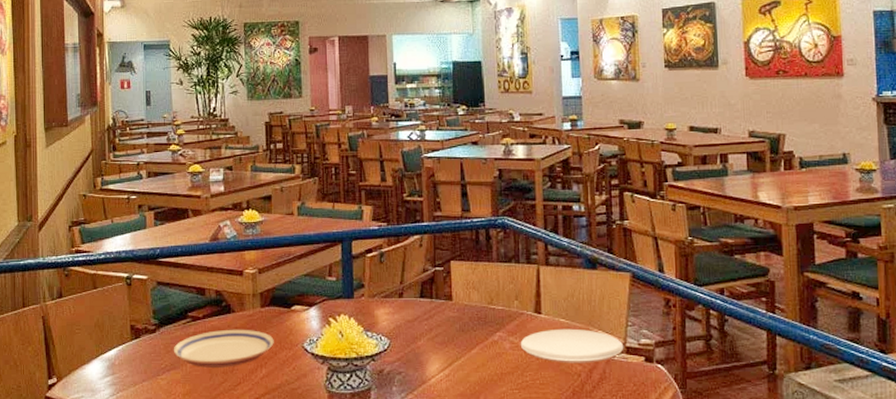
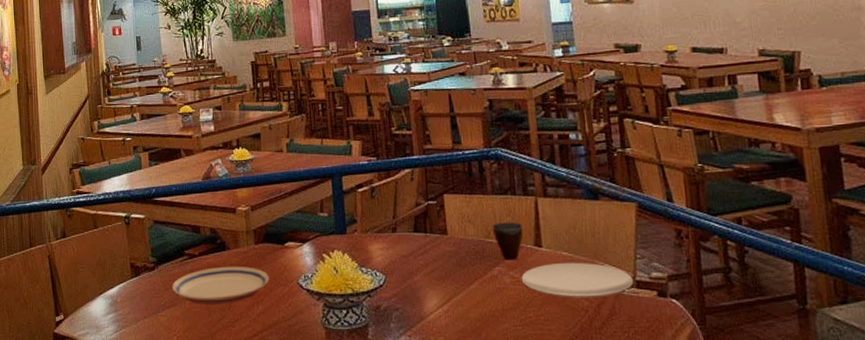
cup: none [495,289,525,326] -> present [492,222,524,261]

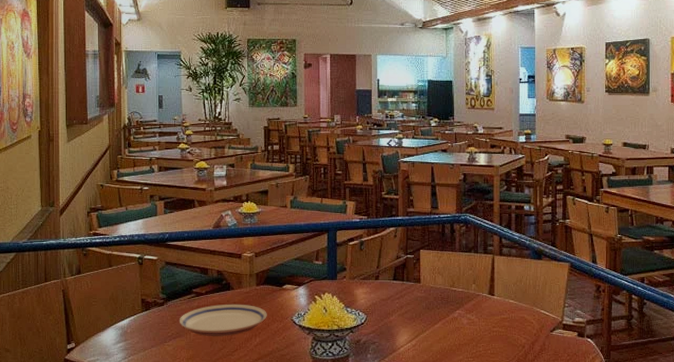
cup: present [492,222,524,261] -> none [456,275,481,306]
plate: present [521,262,634,299] -> none [475,308,561,337]

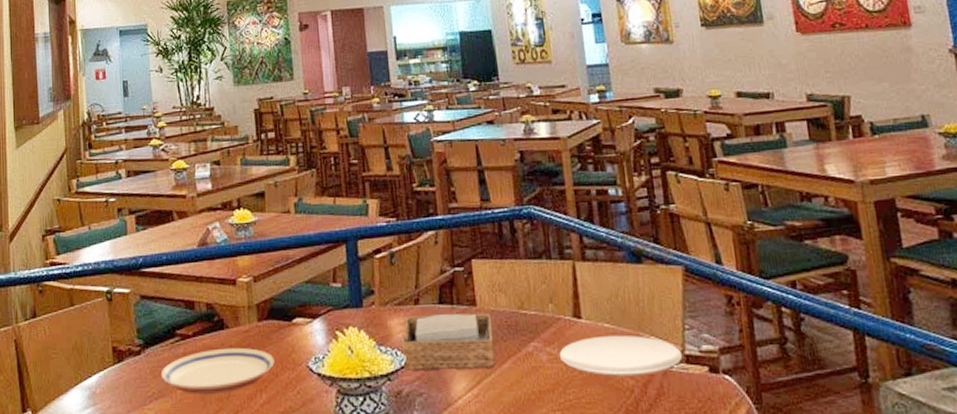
napkin holder: none [361,288,431,326] -> present [400,313,495,371]
plate: none [475,308,561,337] -> present [559,335,683,377]

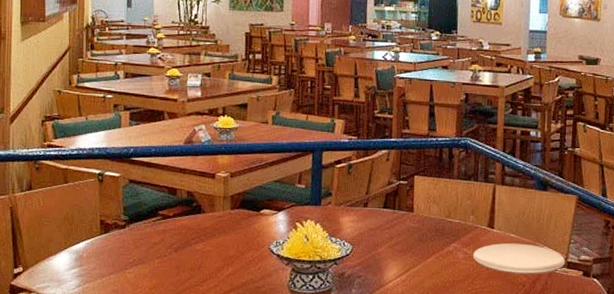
plate: present [160,347,275,394] -> none [142,228,242,265]
napkin holder: present [400,313,495,371] -> none [347,216,425,260]

